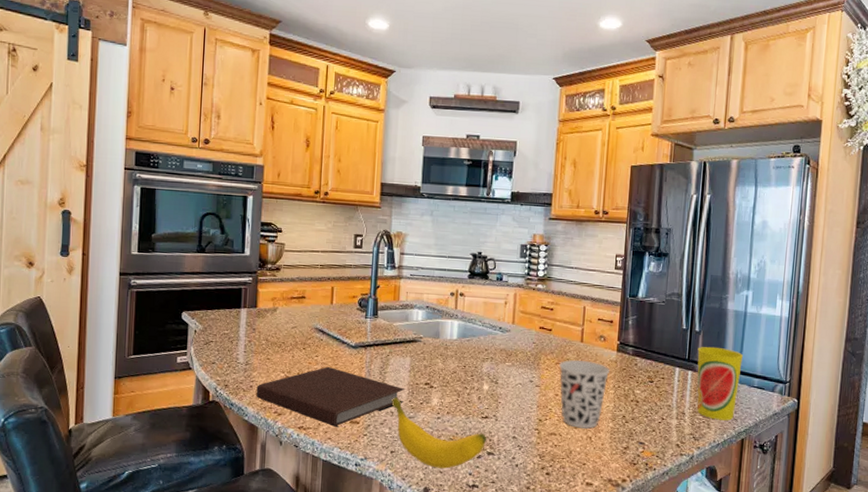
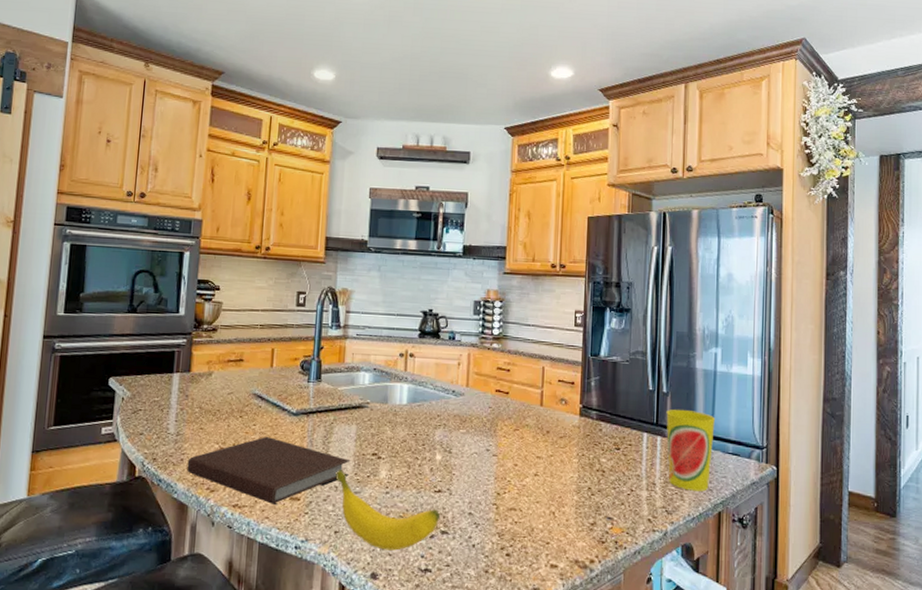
cup: present [559,360,610,429] -> none [518,426,573,503]

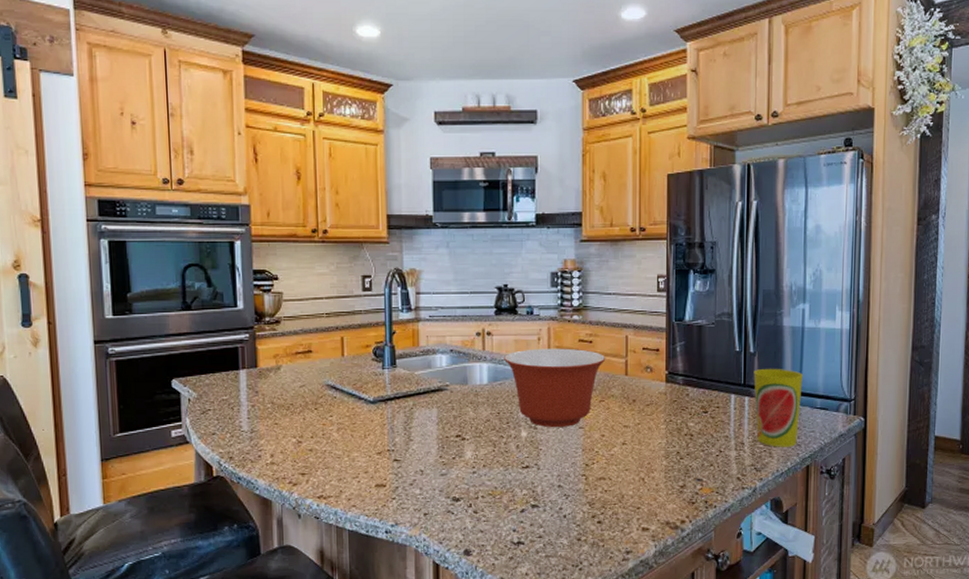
notebook: present [187,436,351,506] -> none [266,426,435,494]
banana: present [335,470,441,551] -> none [420,454,530,527]
mixing bowl: none [424,373,522,454] -> present [504,348,606,428]

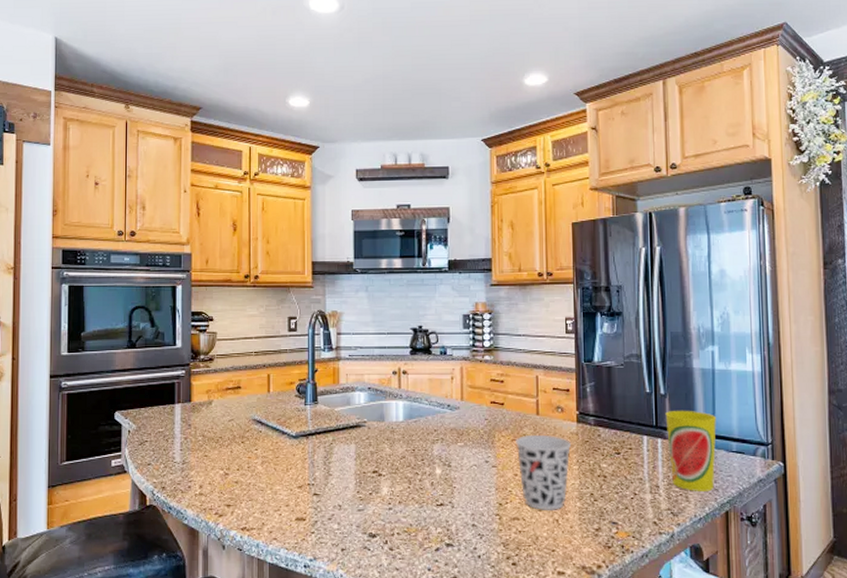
mixing bowl: present [504,348,606,428] -> none [419,387,517,466]
cup: none [603,396,660,469] -> present [516,435,572,510]

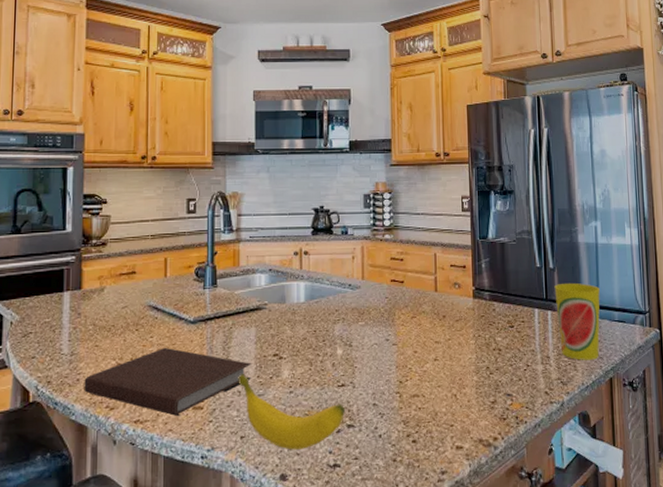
notebook: none [195,459,352,527] -> present [84,347,252,417]
banana: none [338,489,445,565] -> present [238,374,346,450]
cup: present [516,435,572,510] -> none [415,311,469,386]

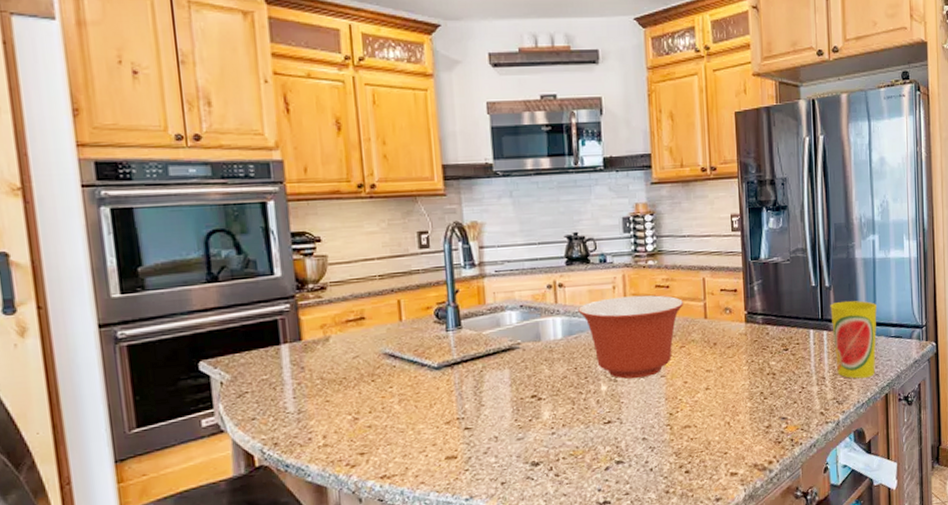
notebook: present [84,347,252,417] -> none [317,396,509,469]
banana: present [238,374,346,450] -> none [493,419,614,492]
mixing bowl: none [320,266,417,345] -> present [578,295,684,379]

